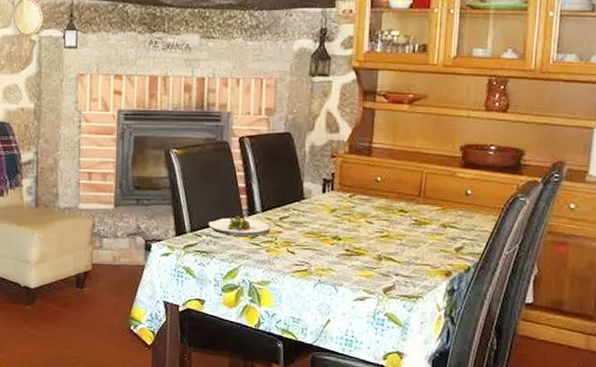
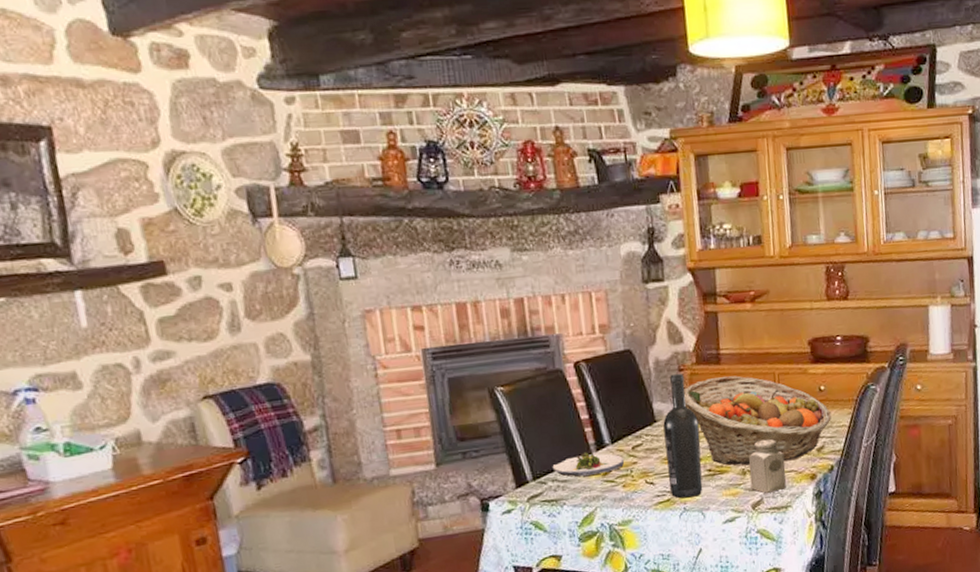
wine bottle: none [309,159,343,272] -> present [663,373,703,498]
fruit basket: none [333,168,475,255] -> present [684,375,831,466]
salt shaker: none [385,231,422,281] -> present [749,438,786,493]

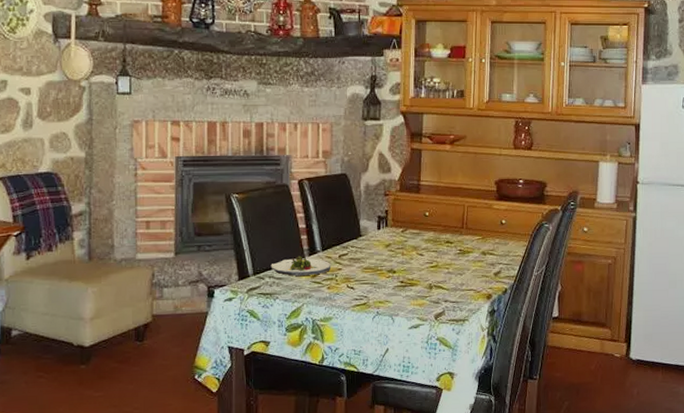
wine bottle: present [663,373,703,498] -> none [367,197,397,304]
fruit basket: present [684,375,831,466] -> none [387,204,509,281]
salt shaker: present [749,438,786,493] -> none [435,260,466,306]

